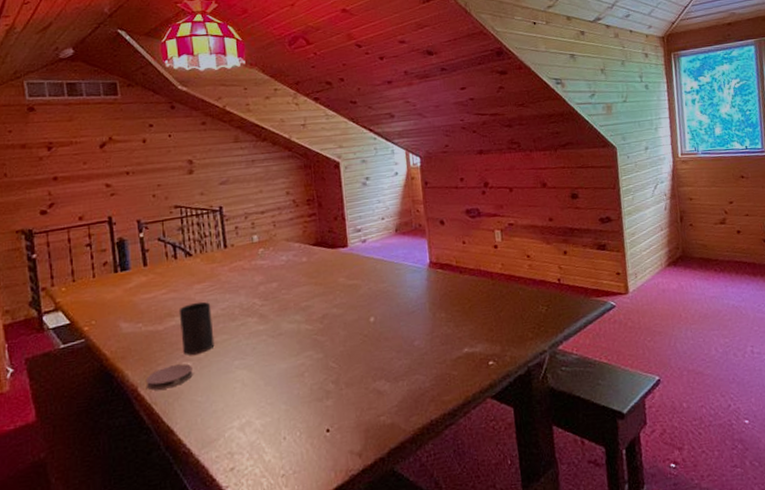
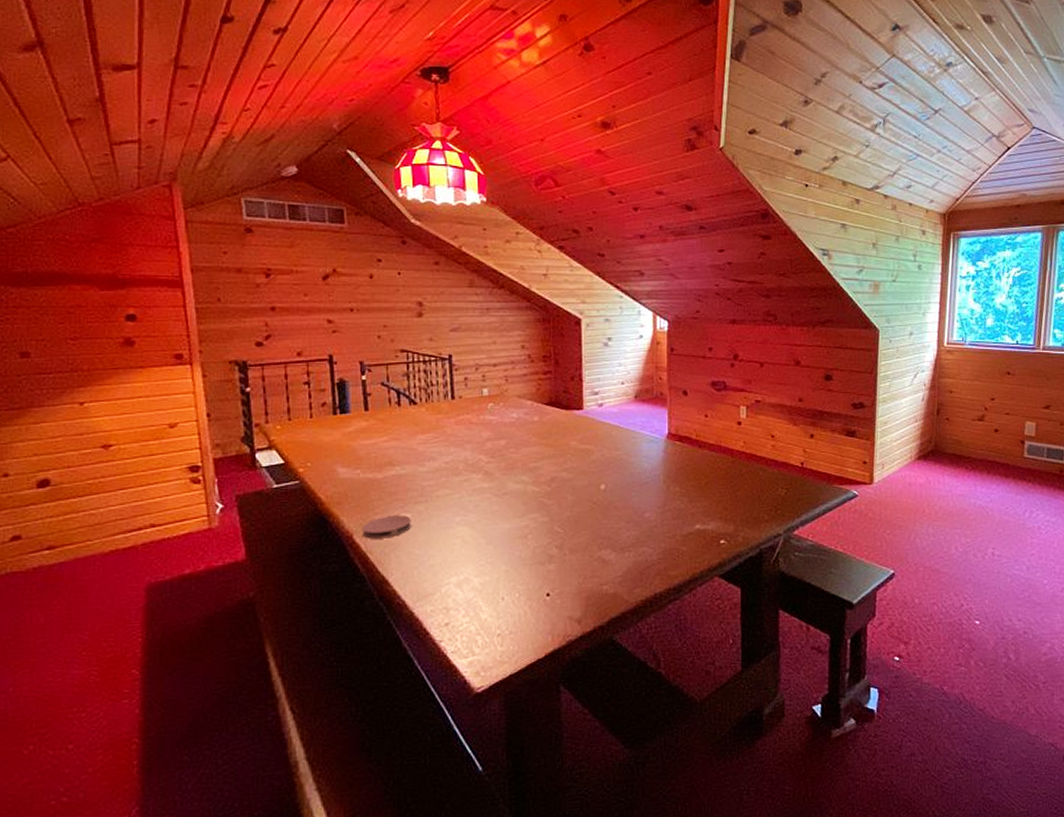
cup: present [178,301,215,355] -> none [400,453,436,507]

